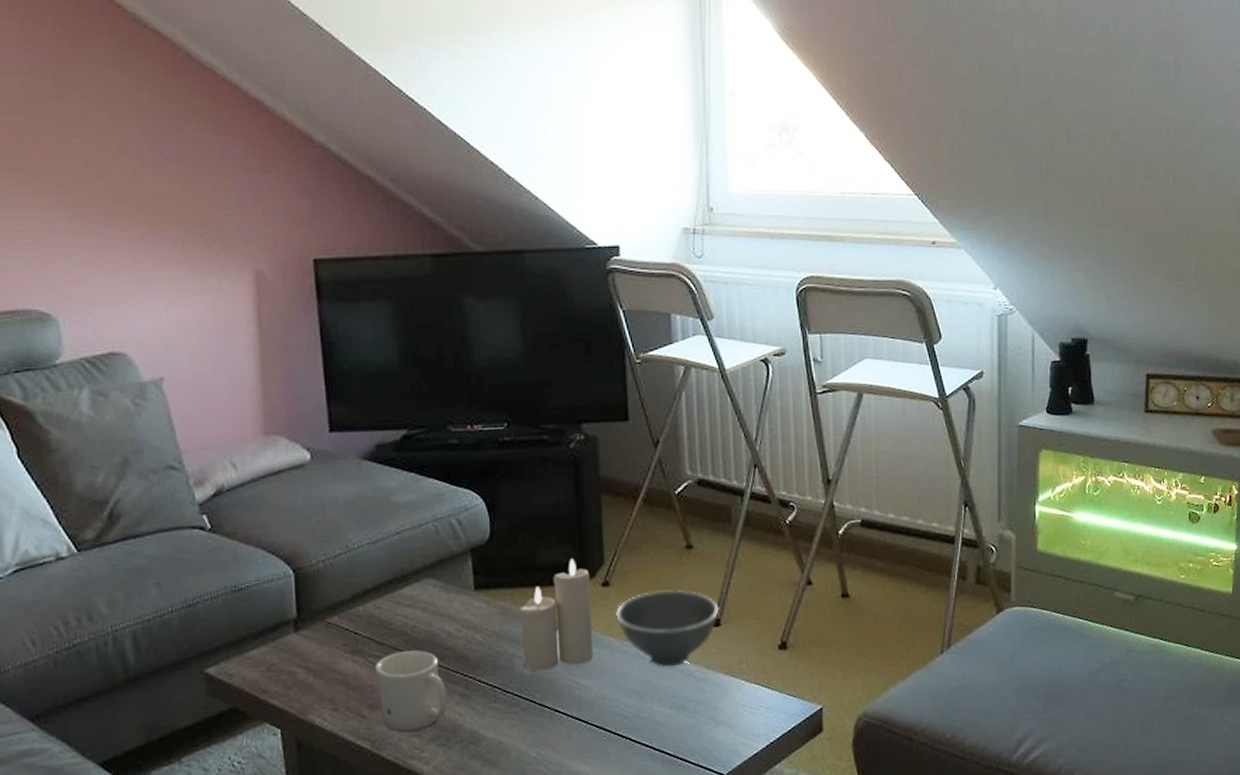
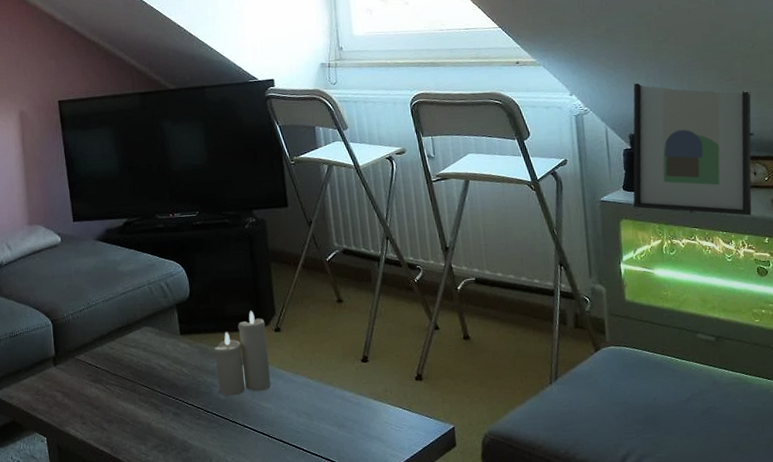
mug: present [374,650,448,732] -> none [110,380,165,441]
bowl: present [614,590,719,667] -> none [285,334,366,394]
picture frame: none [1057,278,1203,449] -> present [633,84,755,216]

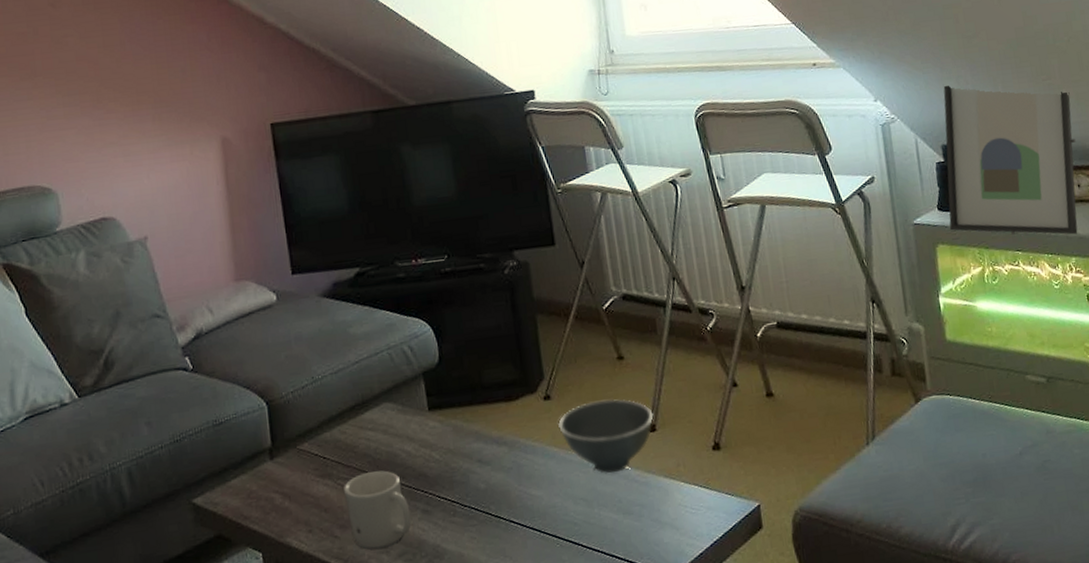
mug: none [110,380,165,441] -> present [343,470,412,550]
candle: present [214,311,271,396] -> none [470,376,542,485]
bowl: none [285,334,366,394] -> present [557,399,654,473]

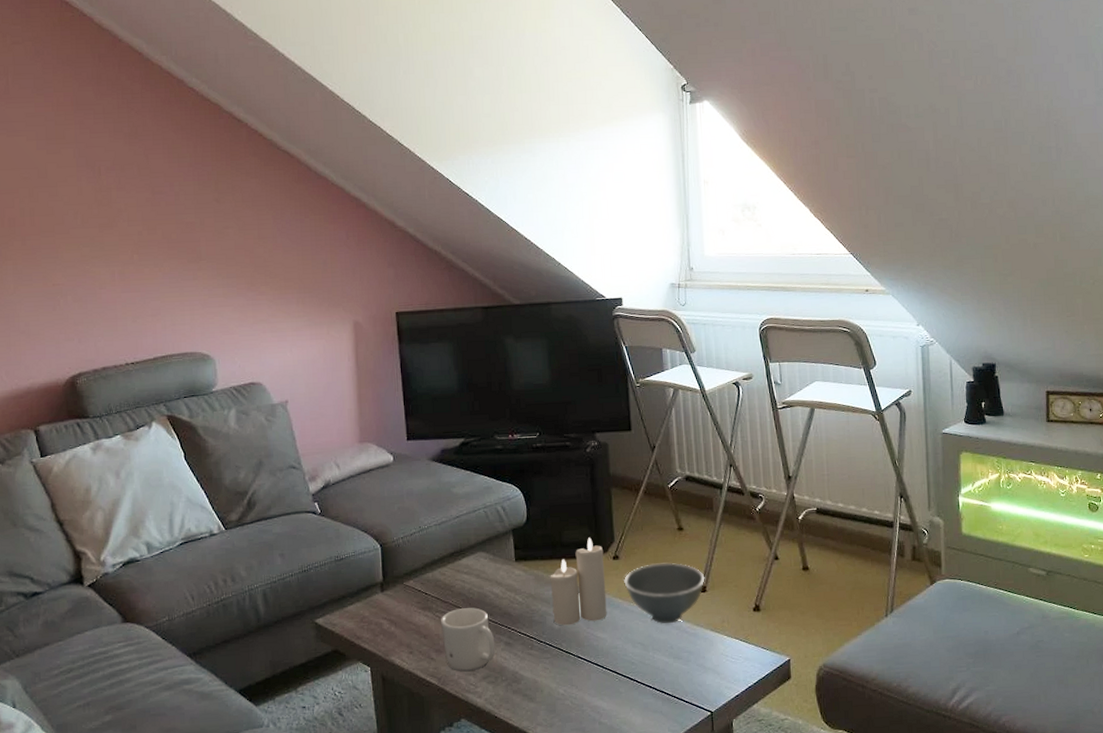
candle: none [470,376,542,485] -> present [550,537,607,626]
picture frame: present [943,86,1078,235] -> none [973,316,1092,452]

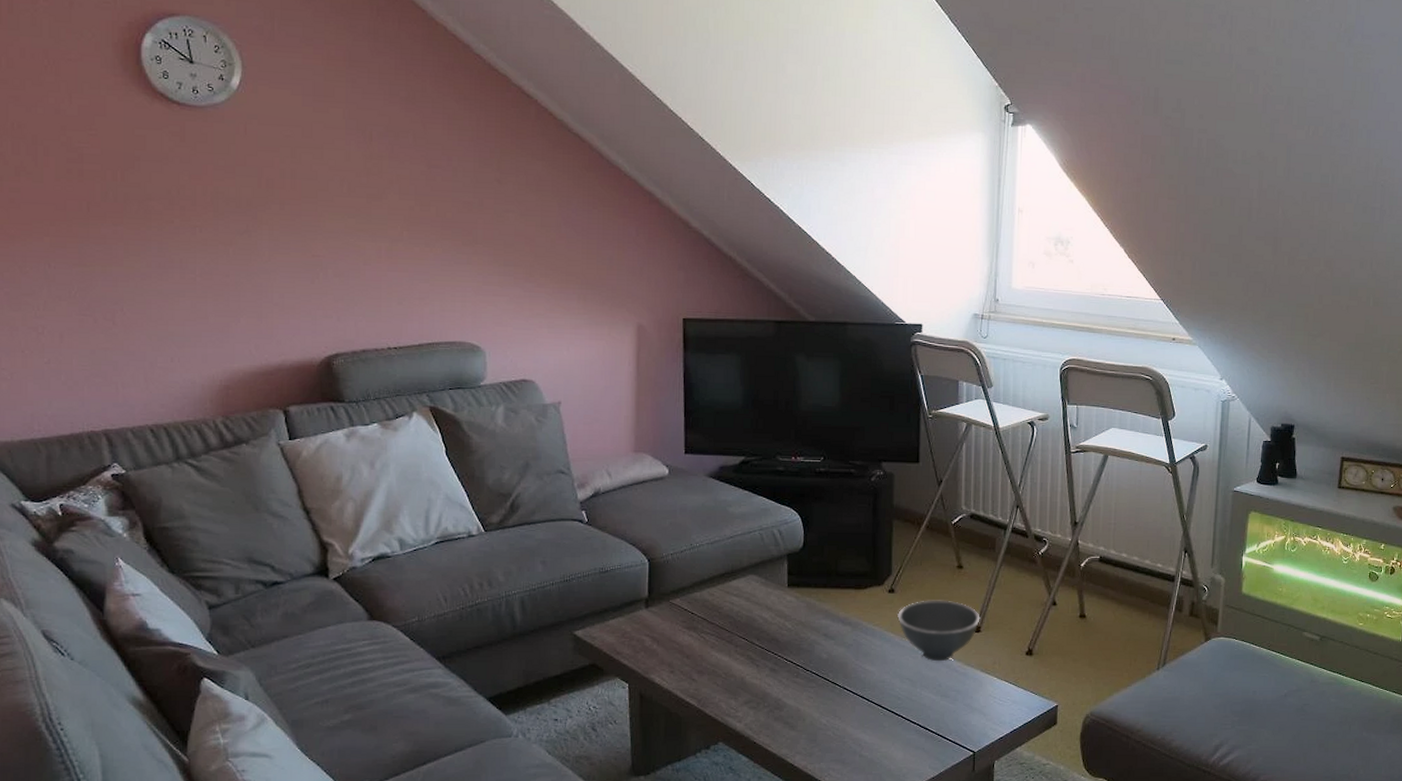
mug: present [440,607,496,672] -> none [704,631,760,695]
candle: present [550,537,607,626] -> none [822,569,880,656]

